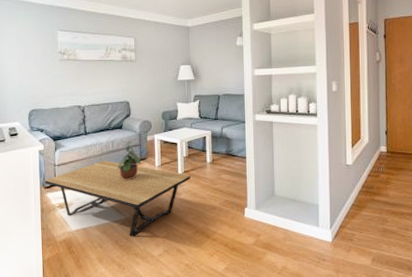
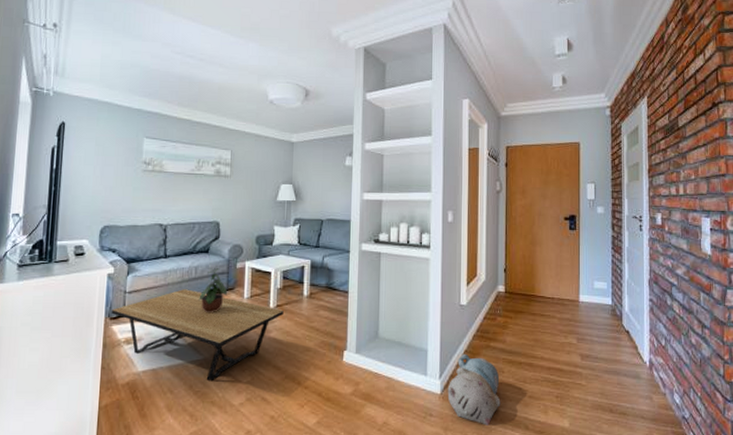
plush toy: none [338,207,386,268] -> present [447,353,501,425]

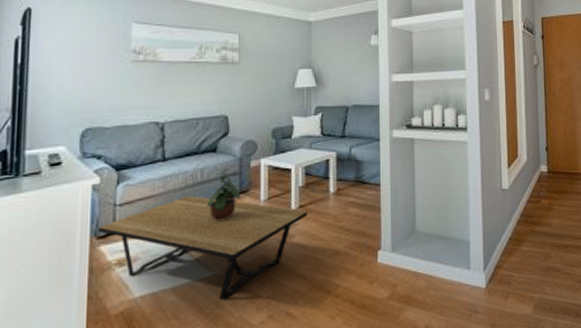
plush toy: present [447,353,501,425] -> none [493,241,550,317]

